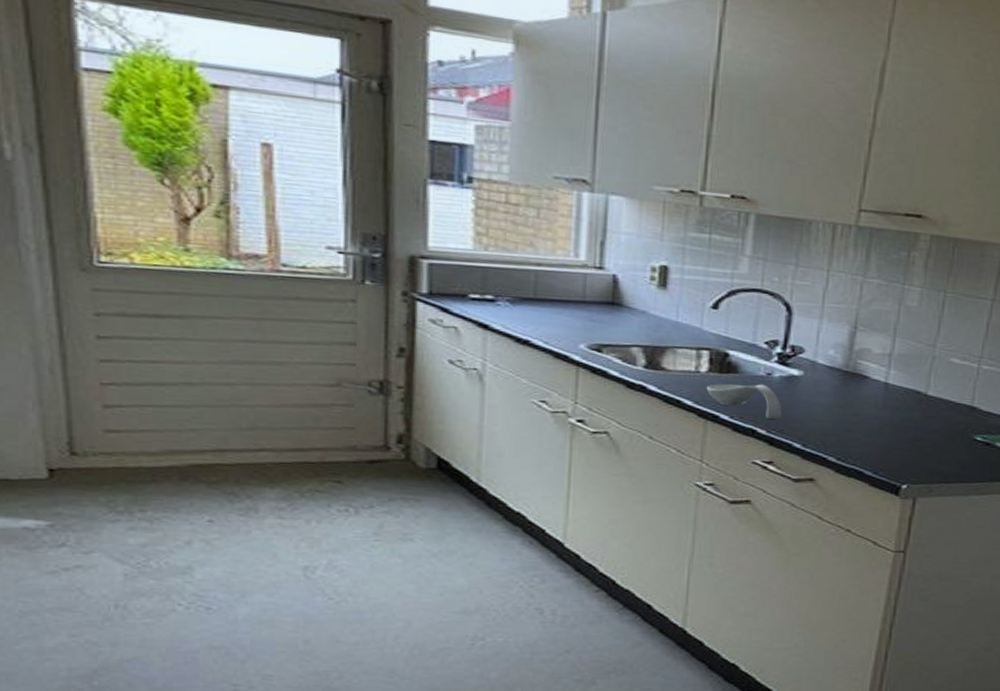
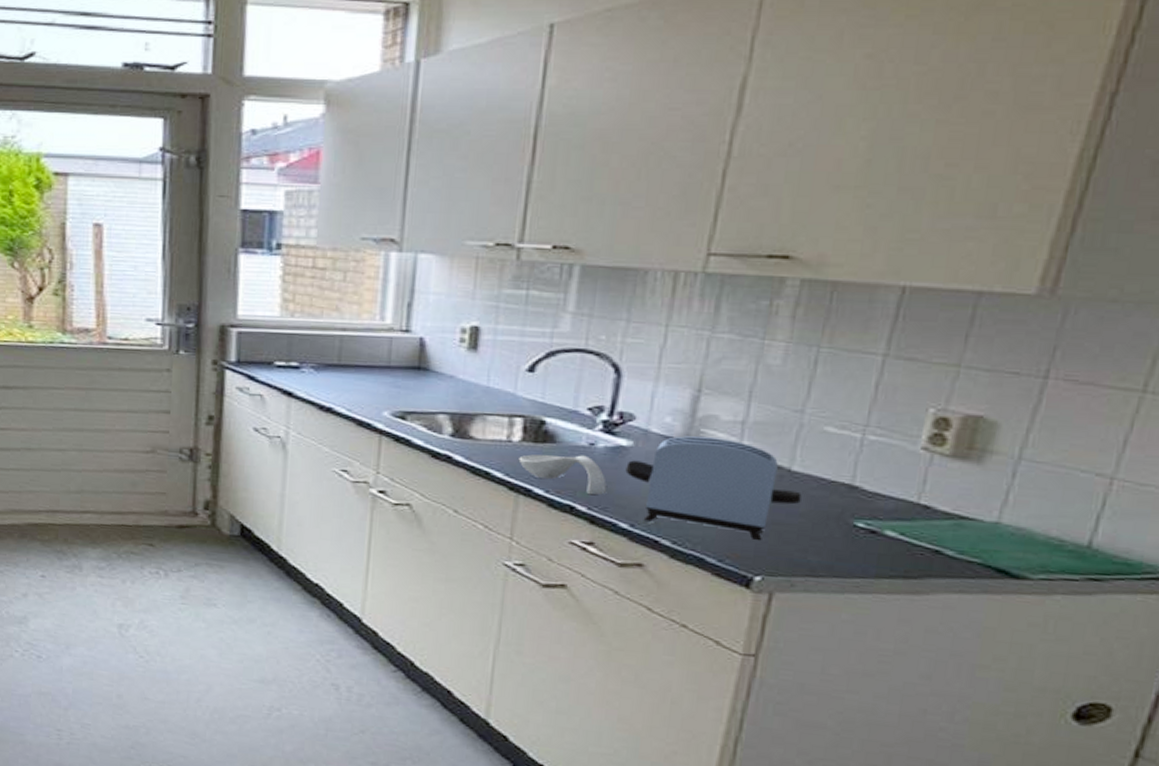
toaster: none [798,366,936,455] -> present [625,436,802,541]

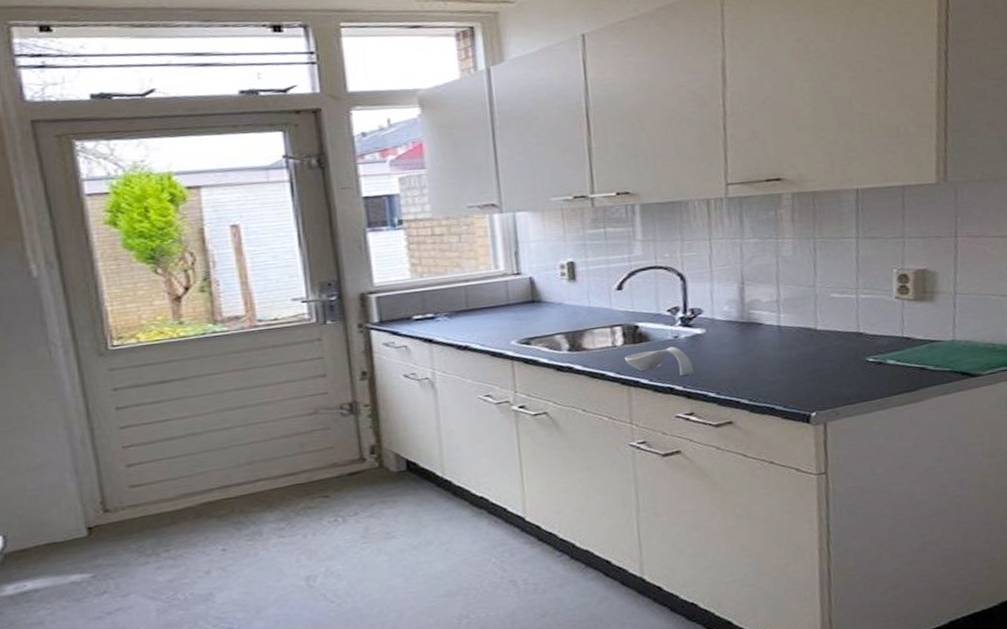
toaster: present [625,436,802,541] -> none [704,315,829,388]

